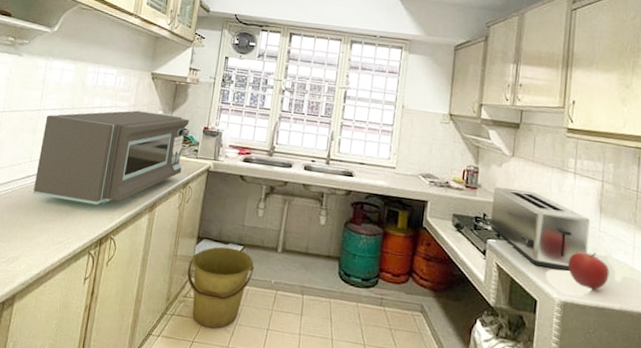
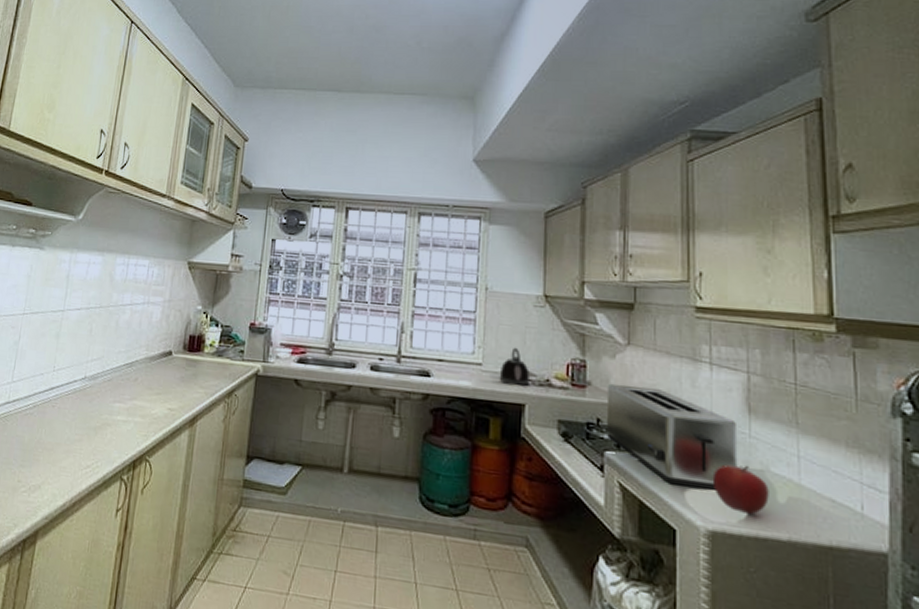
microwave: present [32,110,189,205] -> none [56,306,233,421]
bucket: present [187,247,255,329] -> none [236,467,316,571]
kettle: none [408,155,434,187] -> present [499,347,531,387]

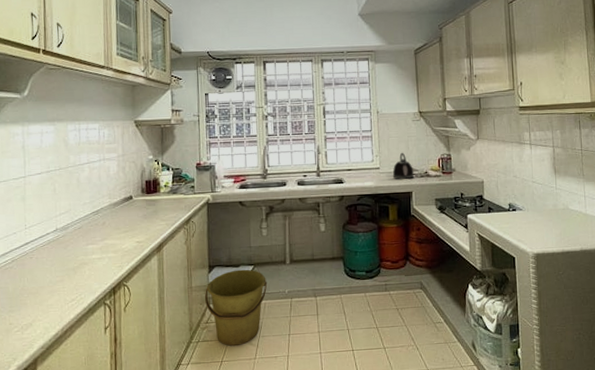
bucket: none [236,467,316,571] -> present [204,269,268,346]
toaster: present [606,383,738,490] -> none [466,166,550,229]
fruit: present [712,464,769,514] -> none [535,207,569,238]

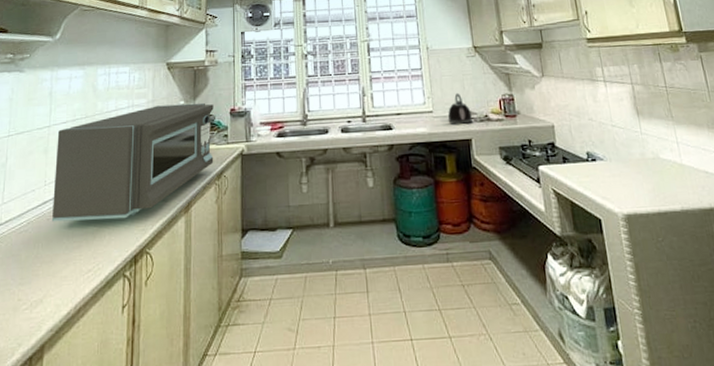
microwave: none [33,157,182,260] -> present [51,102,214,222]
bucket: present [204,269,268,346] -> none [236,233,309,332]

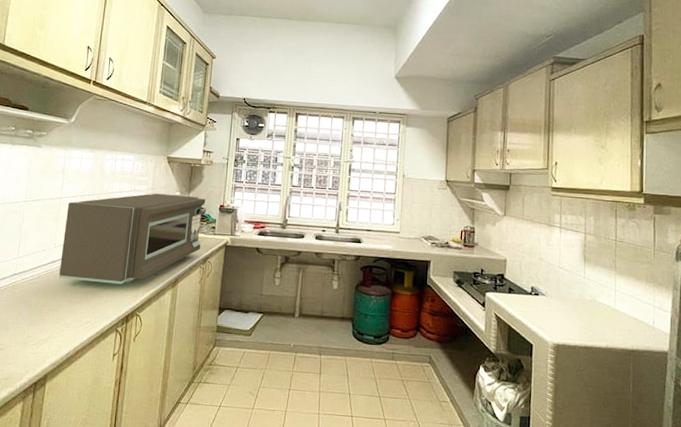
kettle: present [447,92,473,125] -> none [412,219,435,248]

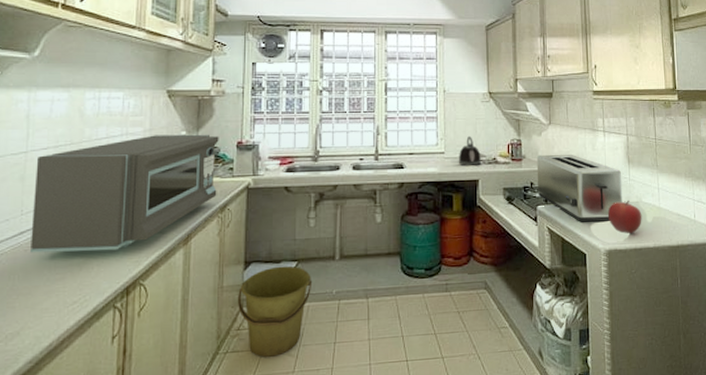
bucket: none [211,315,274,393] -> present [237,265,313,357]
kettle: none [412,219,435,248] -> present [458,136,482,167]
toaster: none [488,243,577,316] -> present [536,154,623,222]
fruit: none [558,297,595,331] -> present [607,200,642,234]

